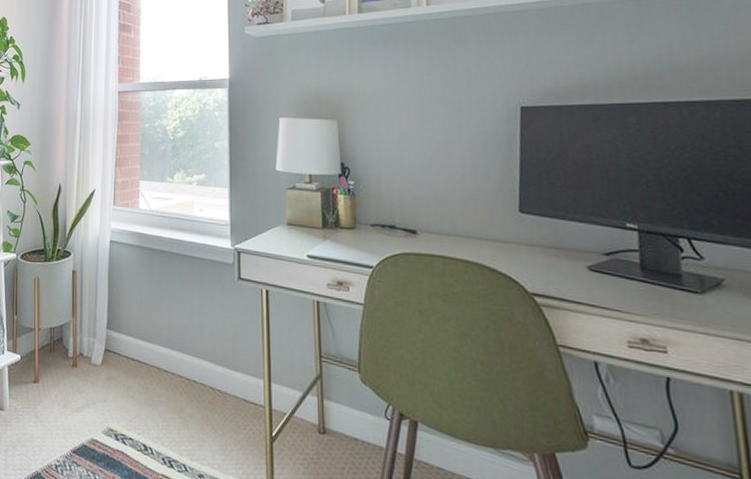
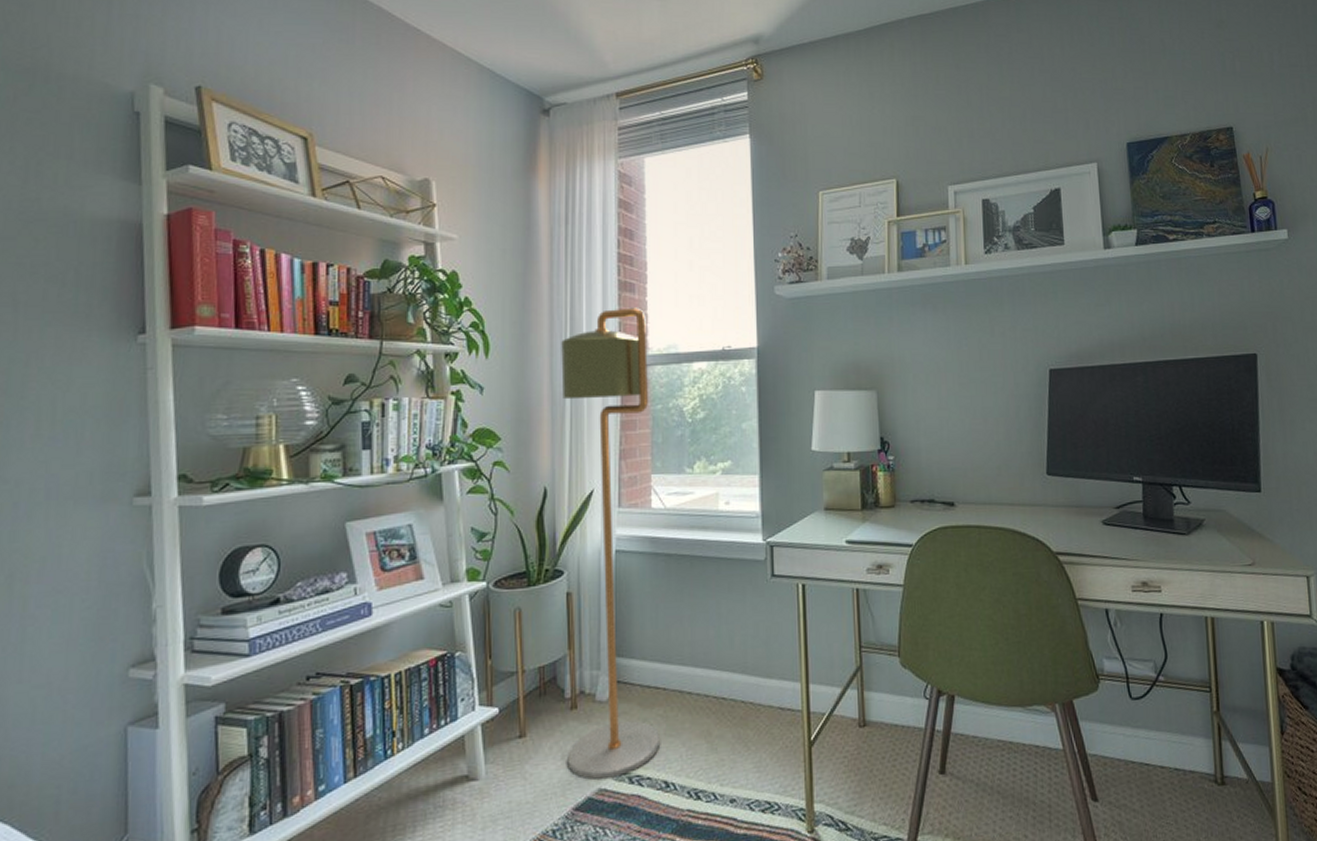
floor lamp: none [68,45,141,432] -> present [561,307,660,780]

